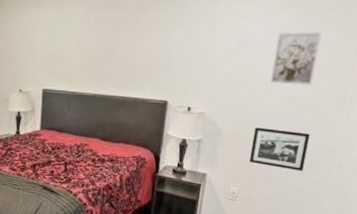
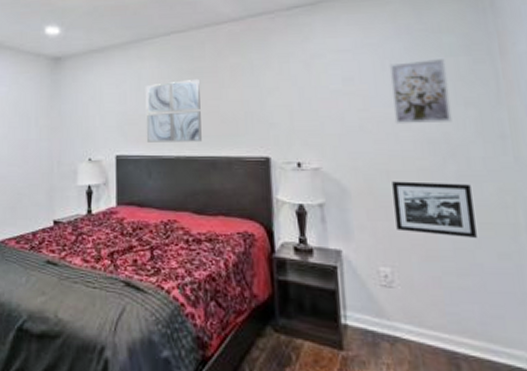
wall art: none [69,28,120,84] -> present [145,80,202,142]

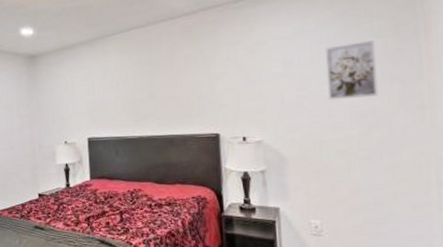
wall art: present [145,80,202,142] -> none [111,69,161,126]
picture frame: present [392,181,477,238] -> none [324,148,394,193]

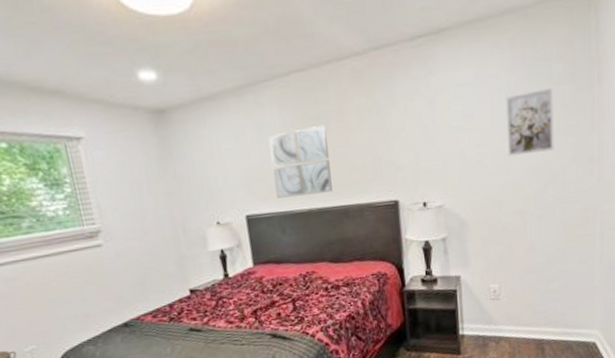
wall art: none [111,69,161,126] -> present [269,125,333,198]

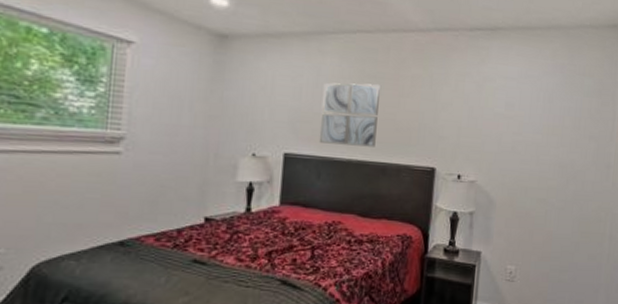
wall art: present [505,88,554,157] -> none [539,96,583,152]

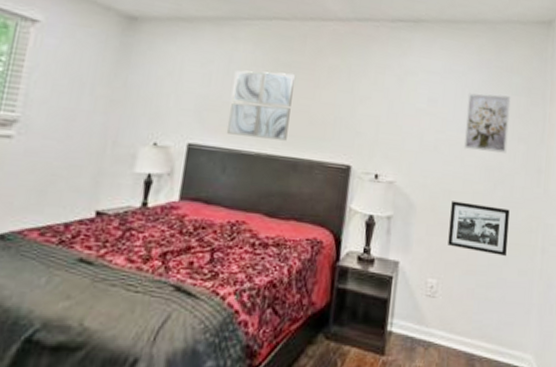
picture frame: none [525,196,581,243] -> present [448,201,510,256]
wall art: none [539,96,583,152] -> present [463,93,511,154]

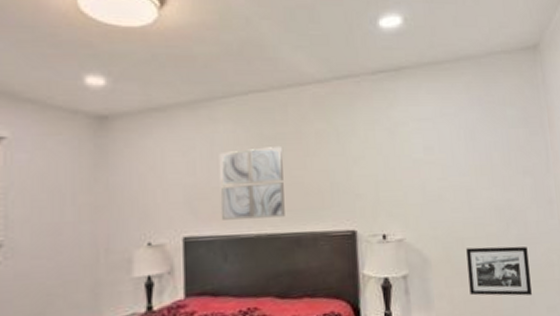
wall art: present [463,93,511,154] -> none [464,130,514,193]

